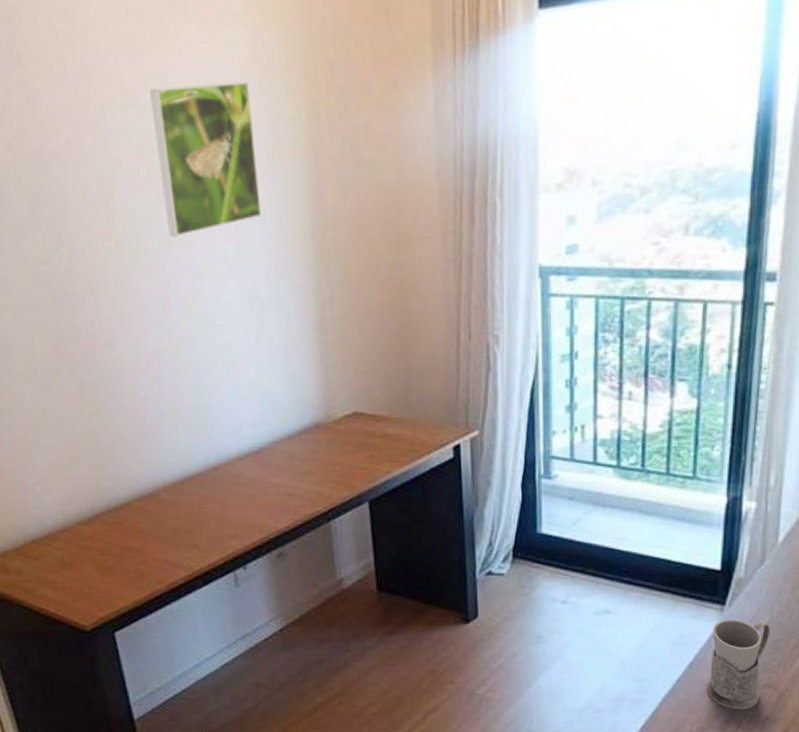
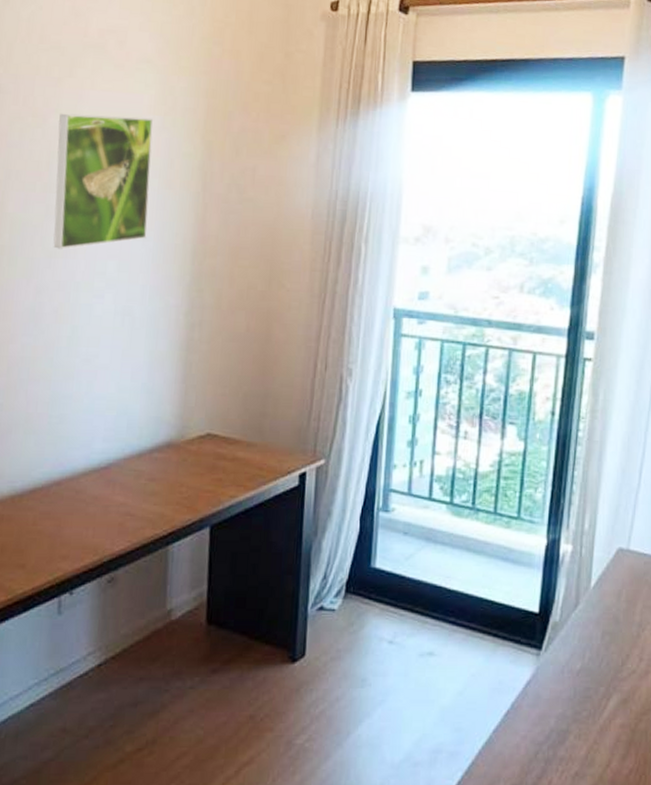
mug: present [706,619,771,710] -> none [520,665,582,764]

